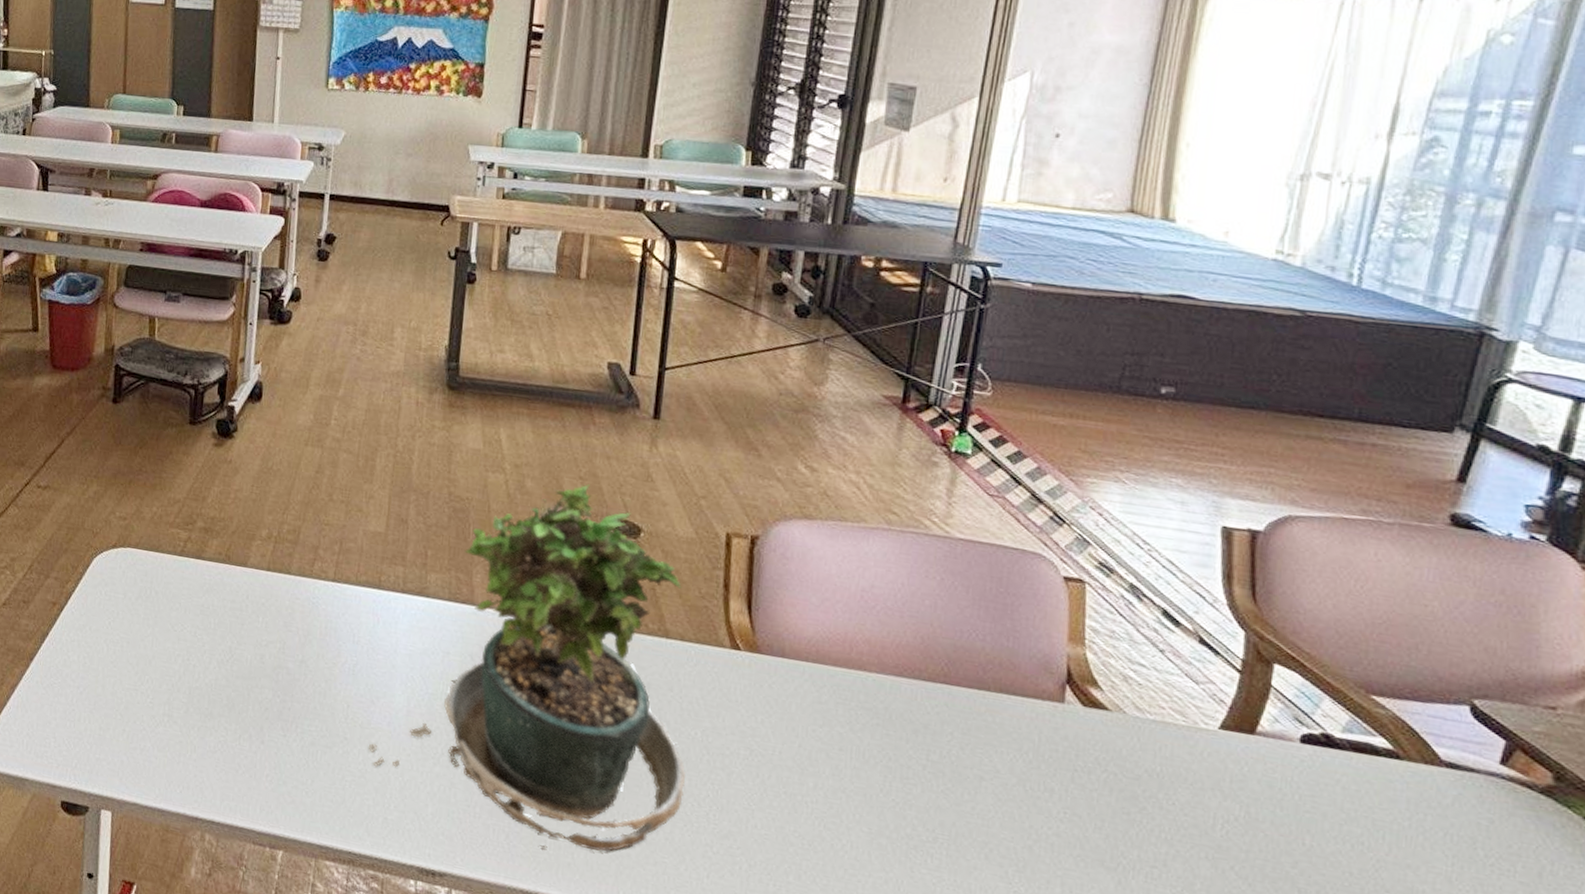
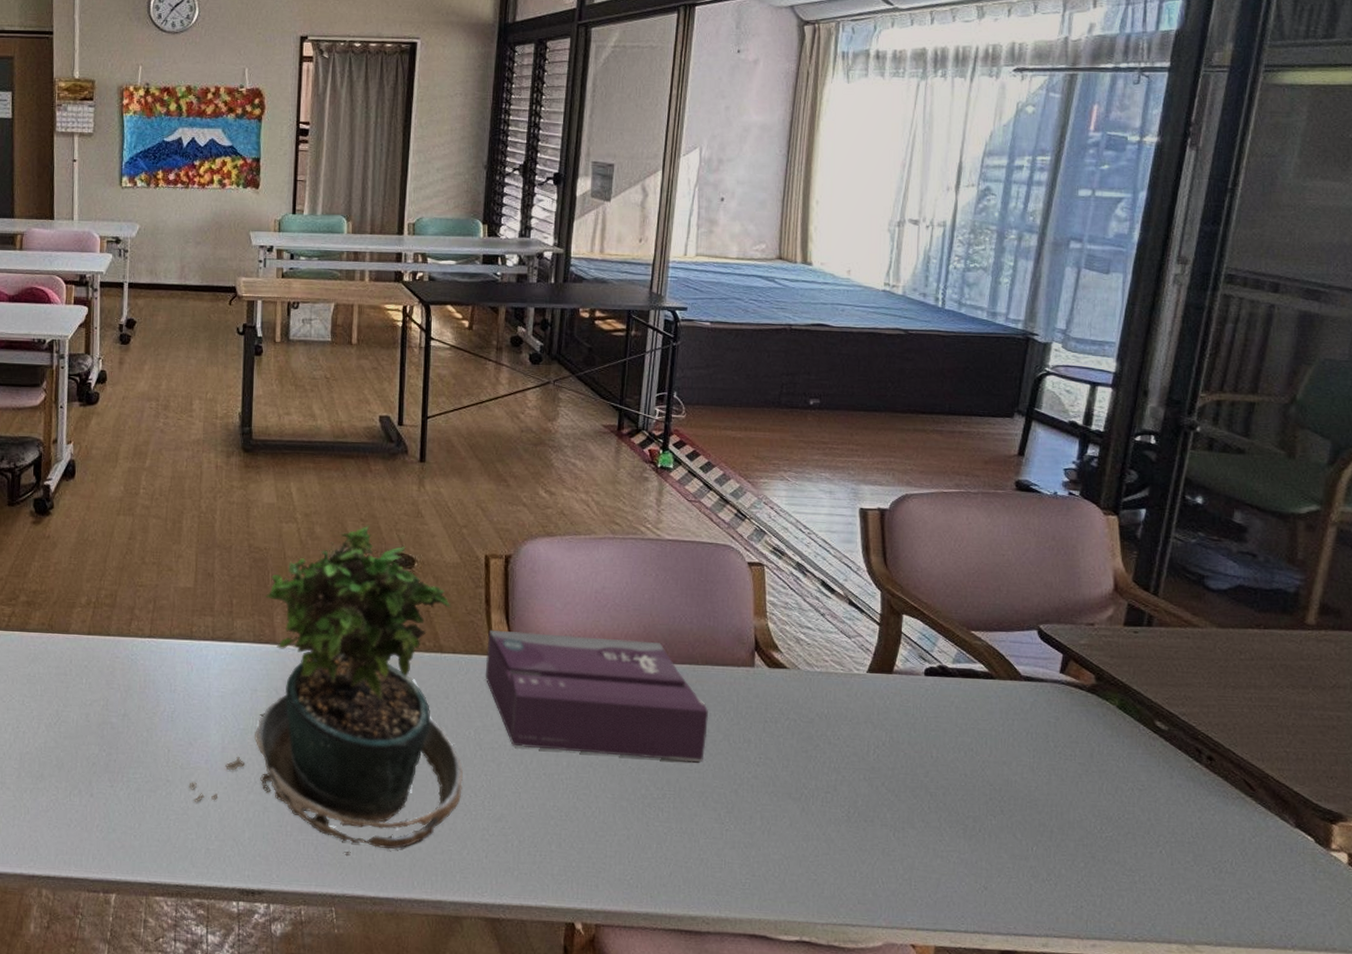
tissue box: none [718,618,1000,807] -> present [485,629,709,762]

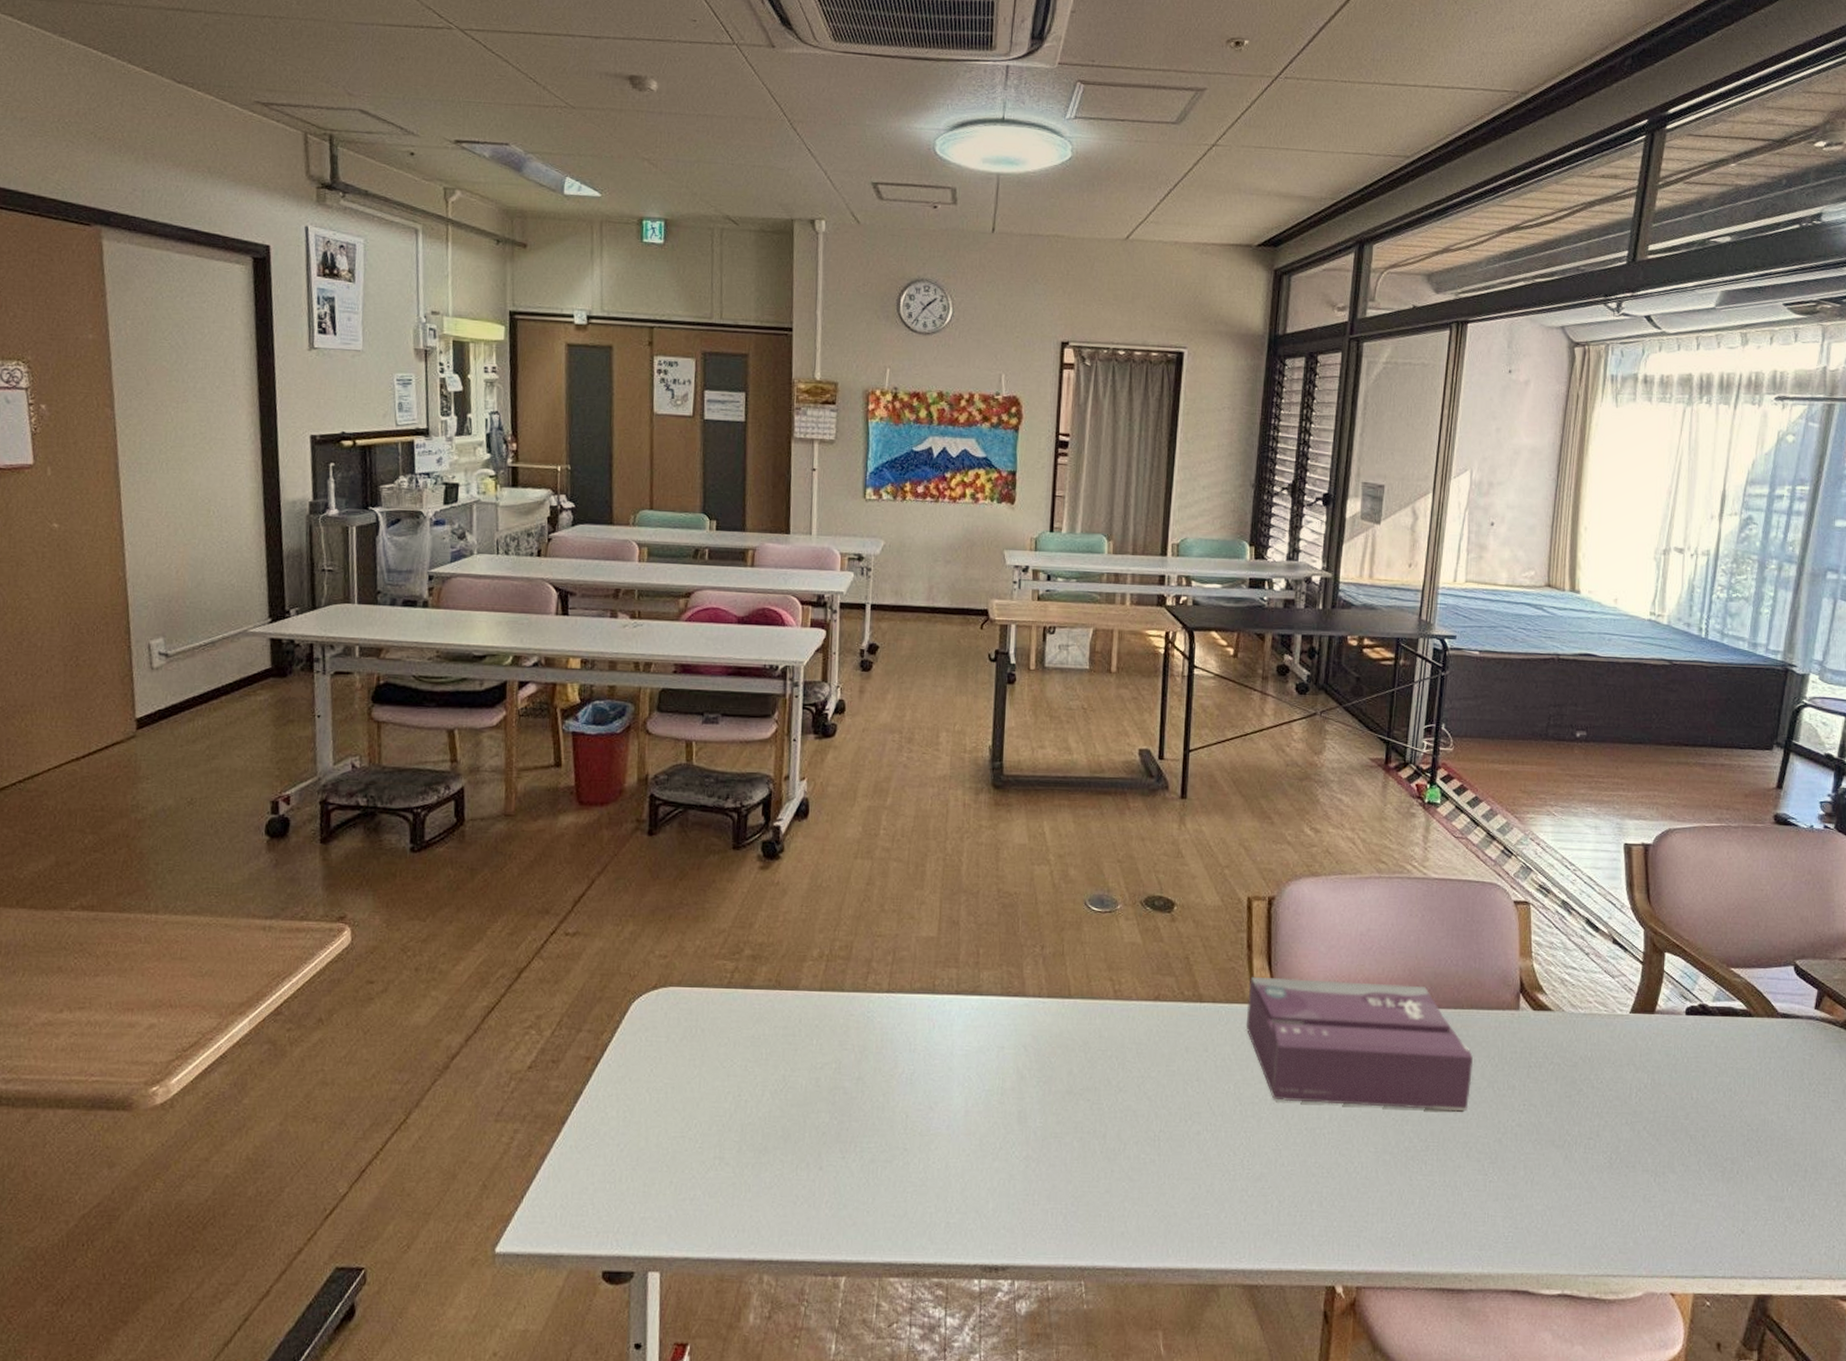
potted plant: present [188,525,463,854] -> none [928,866,1222,1223]

